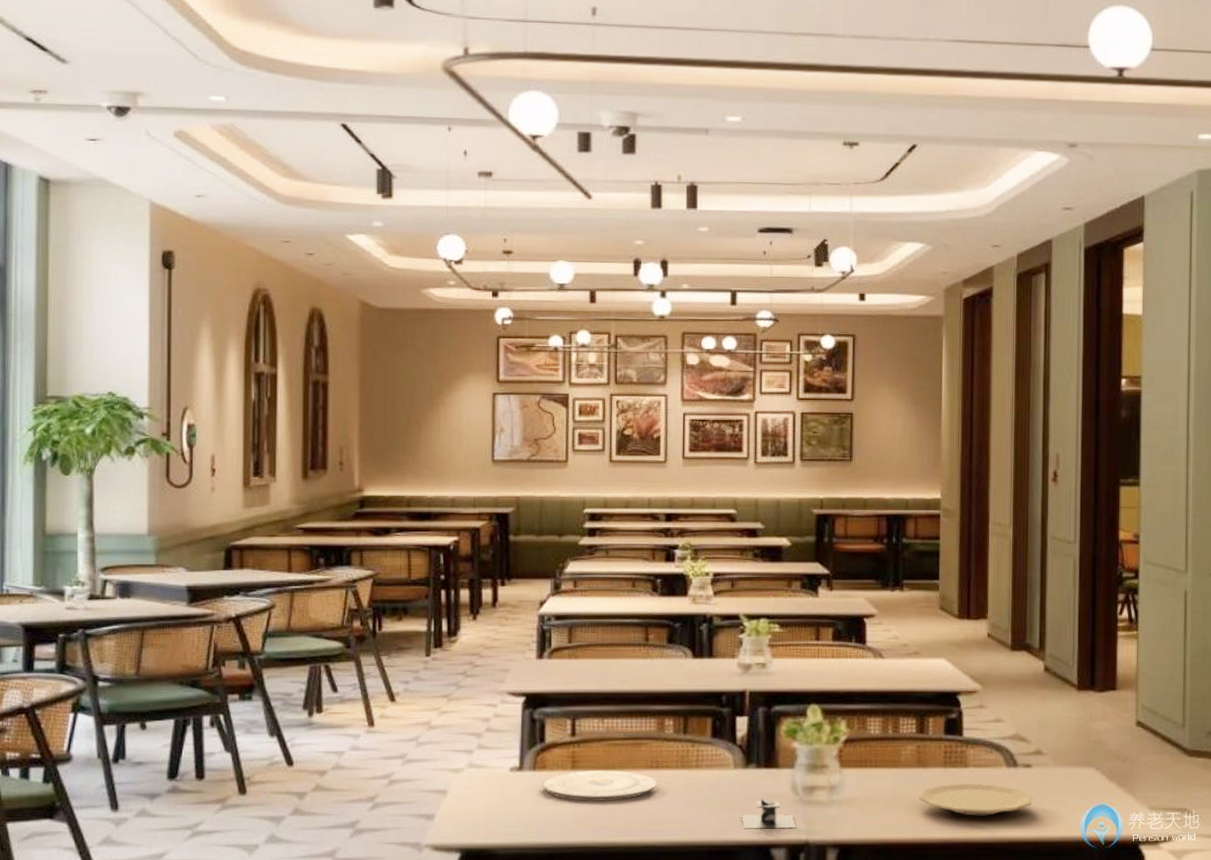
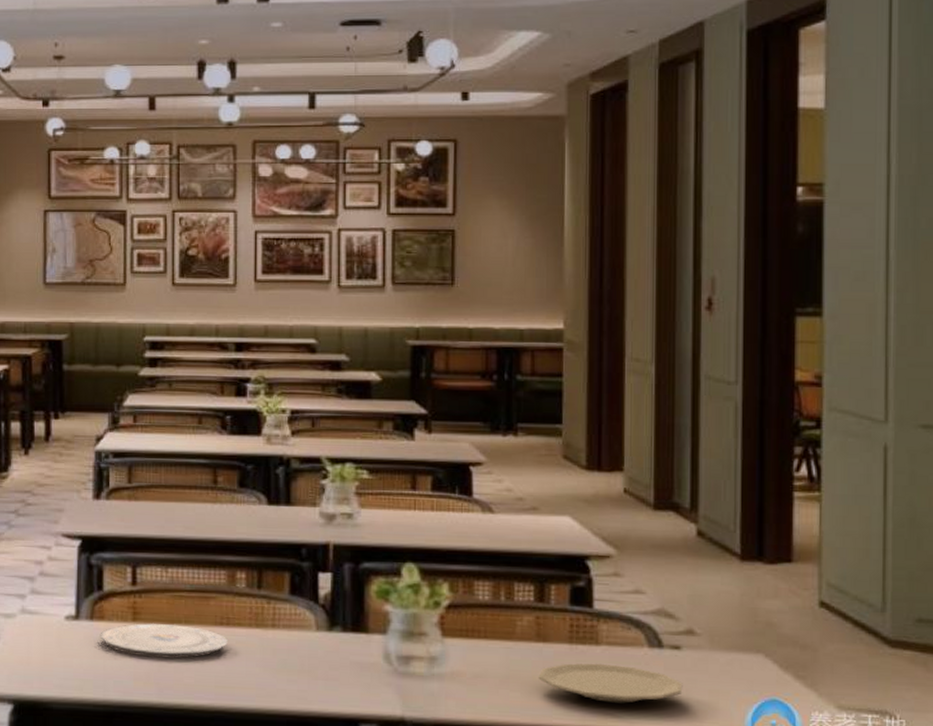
architectural model: present [741,799,797,829] -> none [325,667,390,703]

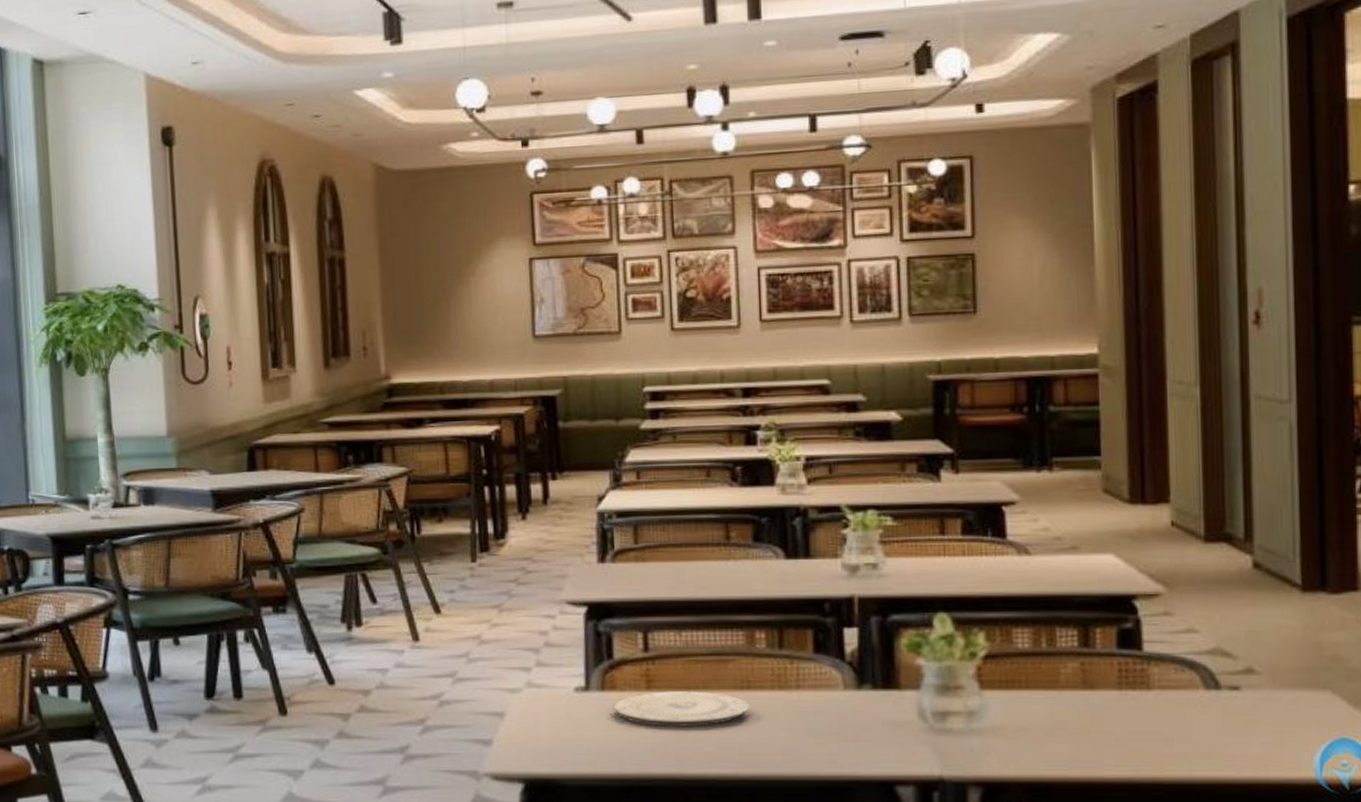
plate: present [538,663,683,703] -> none [1086,709,1244,750]

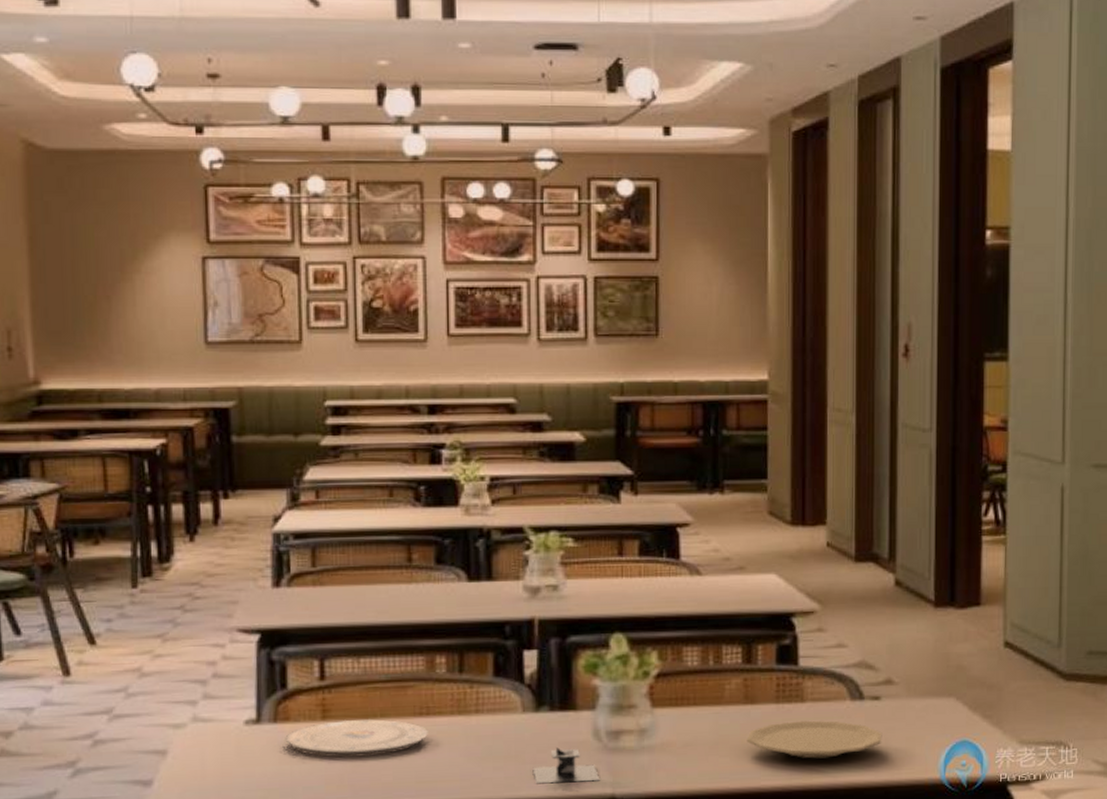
architectural model: none [856,726,927,762] -> present [532,747,600,784]
plate: none [1086,709,1244,750] -> present [747,720,882,759]

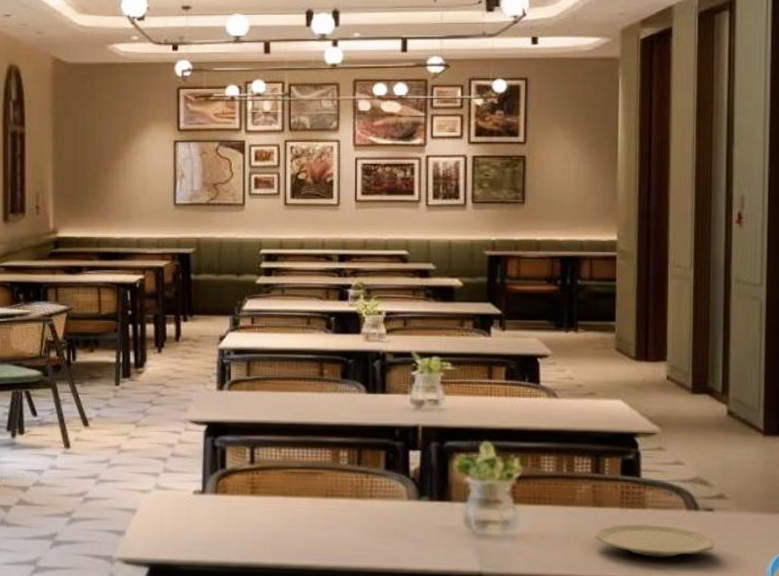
plate: present [285,719,428,758] -> none [223,496,332,526]
architectural model: present [532,747,600,784] -> none [414,530,470,561]

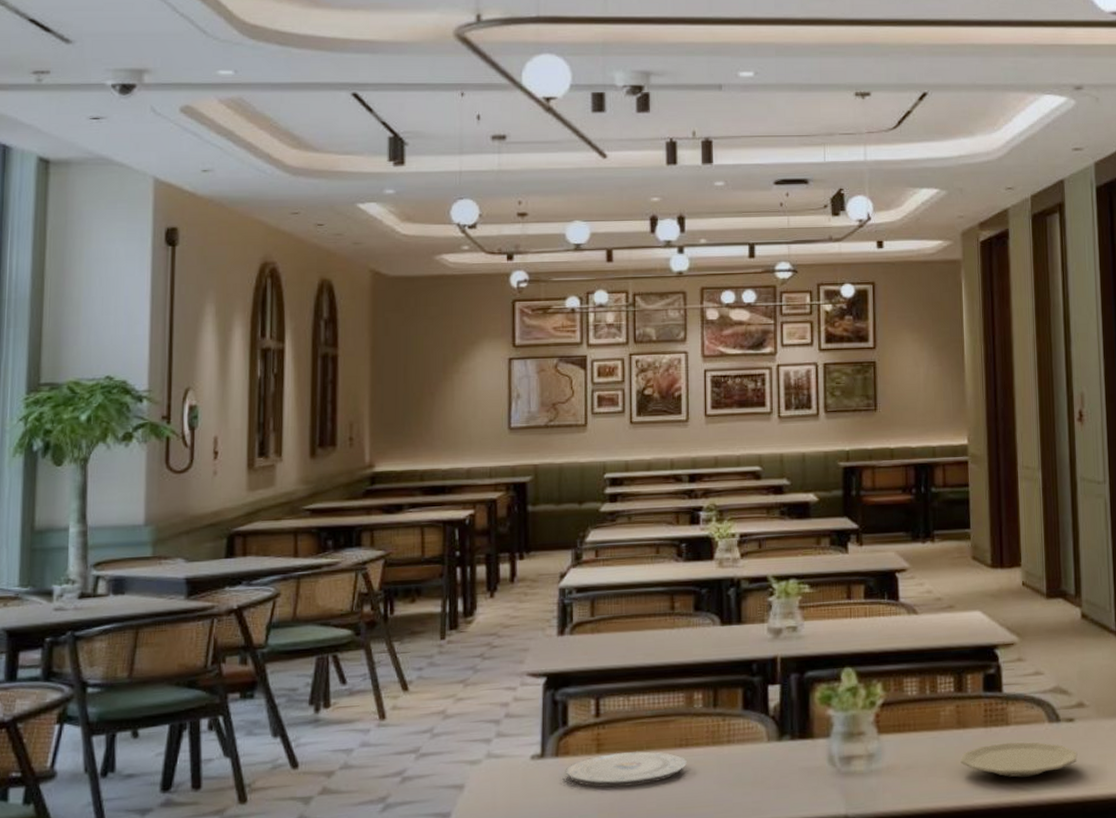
plate: none [223,496,332,526] -> present [565,751,687,788]

